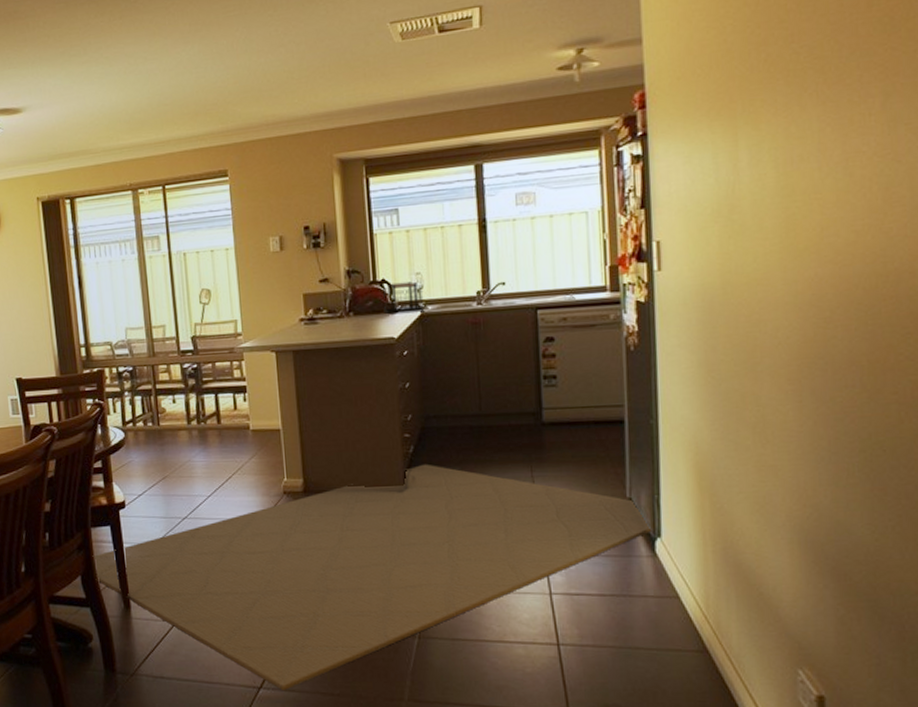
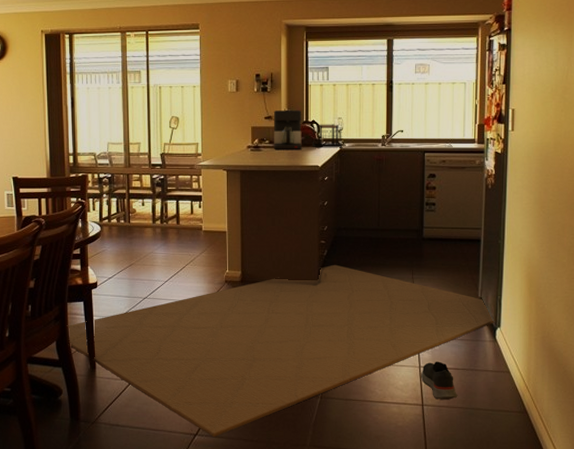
coffee maker: none [330,268,371,322] -> present [273,111,302,150]
shoe: none [553,586,607,637] -> present [421,361,458,400]

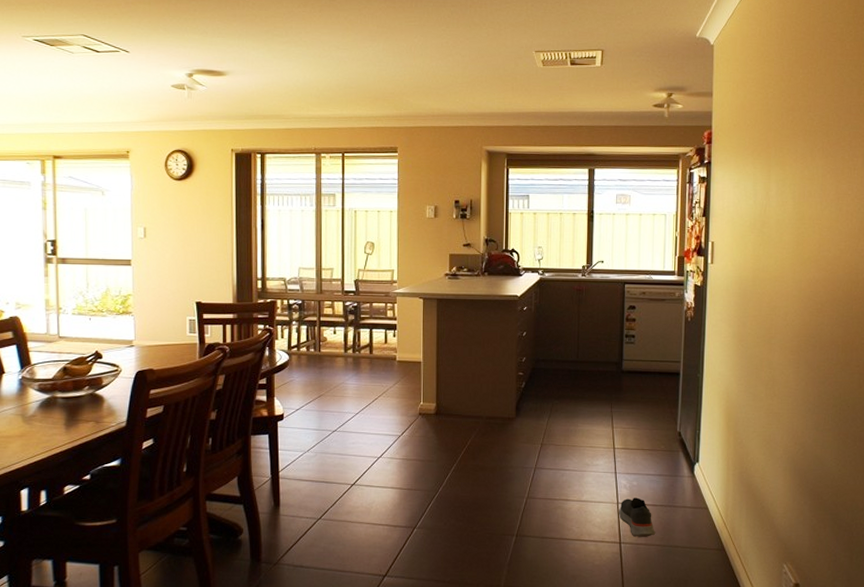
rug: present [67,264,495,438] -> none [250,397,693,579]
coffee maker: present [273,111,302,150] -> none [471,238,502,279]
dish rack: present [312,124,343,148] -> none [511,253,543,278]

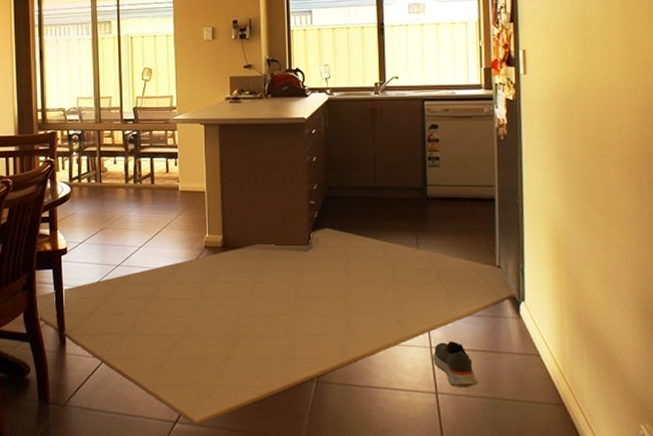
rug: none [250,397,693,579] -> present [35,228,518,426]

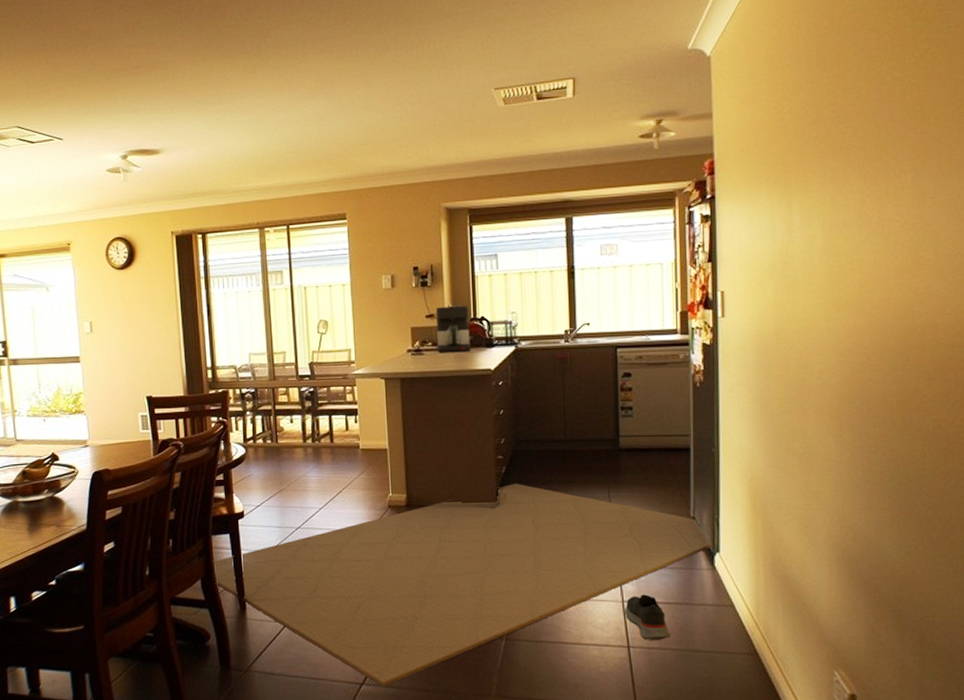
coffee maker: none [253,58,285,102] -> present [435,306,470,353]
dish rack: none [296,71,331,99] -> present [481,319,519,349]

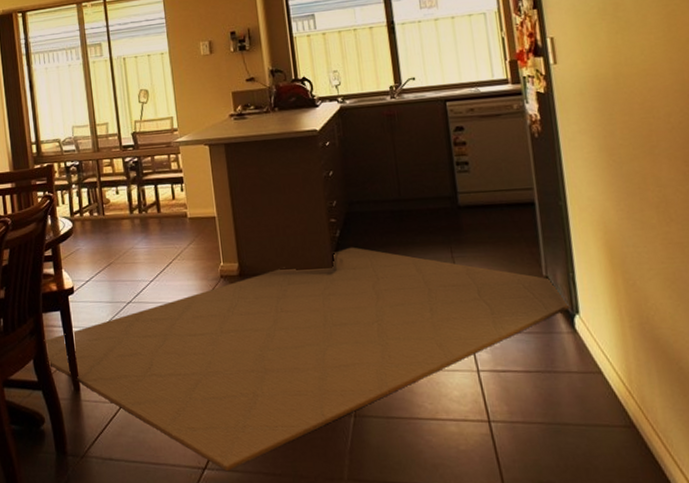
coffee maker: present [435,306,470,353] -> none [255,67,294,116]
dish rack: present [481,319,519,349] -> none [303,79,343,110]
shoe: present [625,594,671,640] -> none [481,362,536,413]

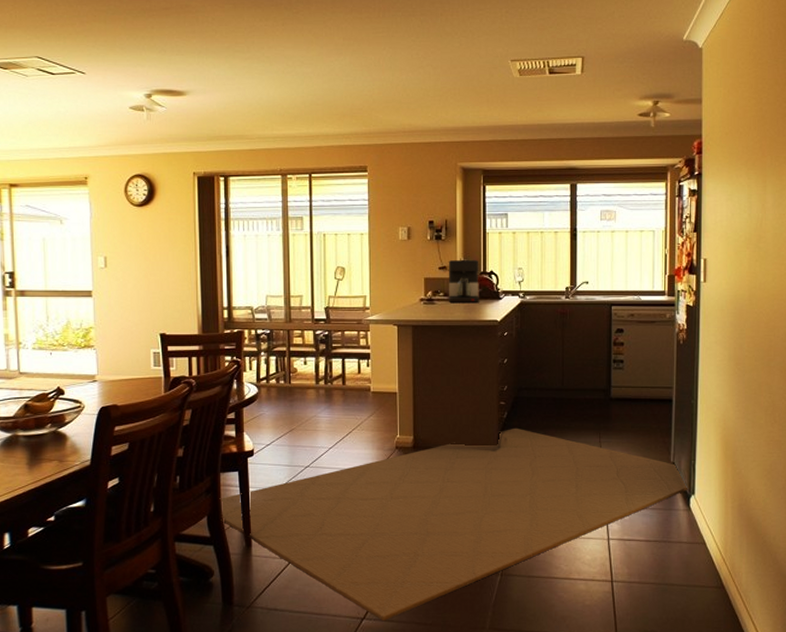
coffee maker: none [255,67,294,116] -> present [448,260,479,304]

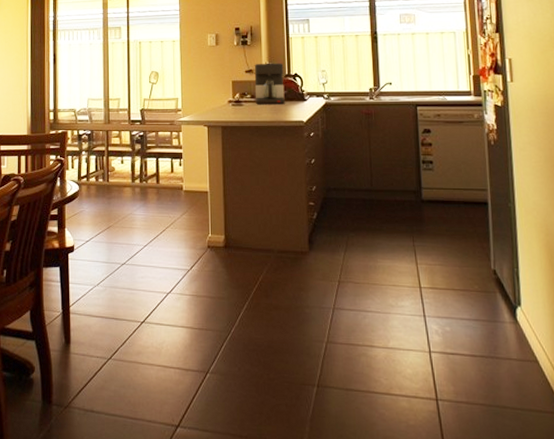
rug: present [219,427,688,622] -> none [42,229,514,431]

